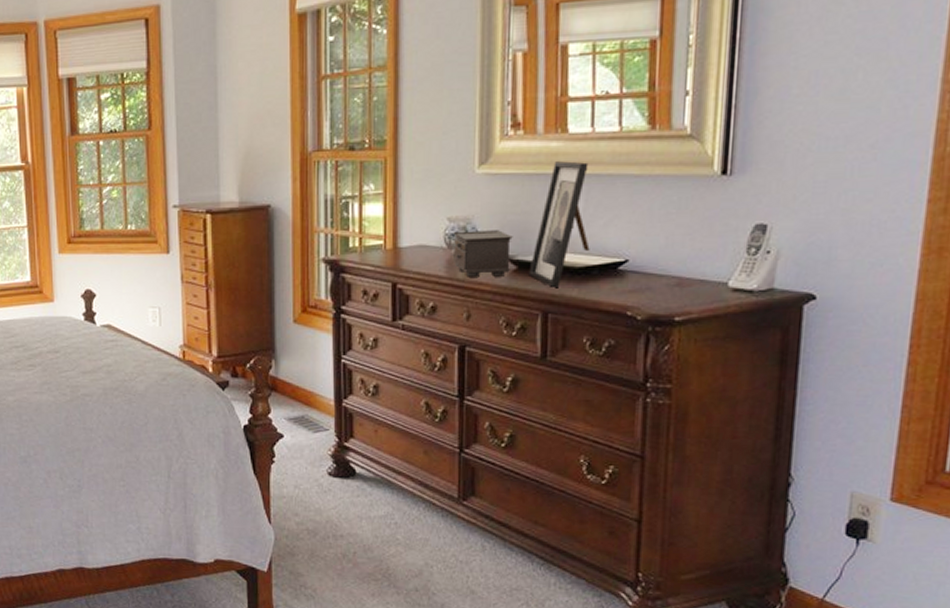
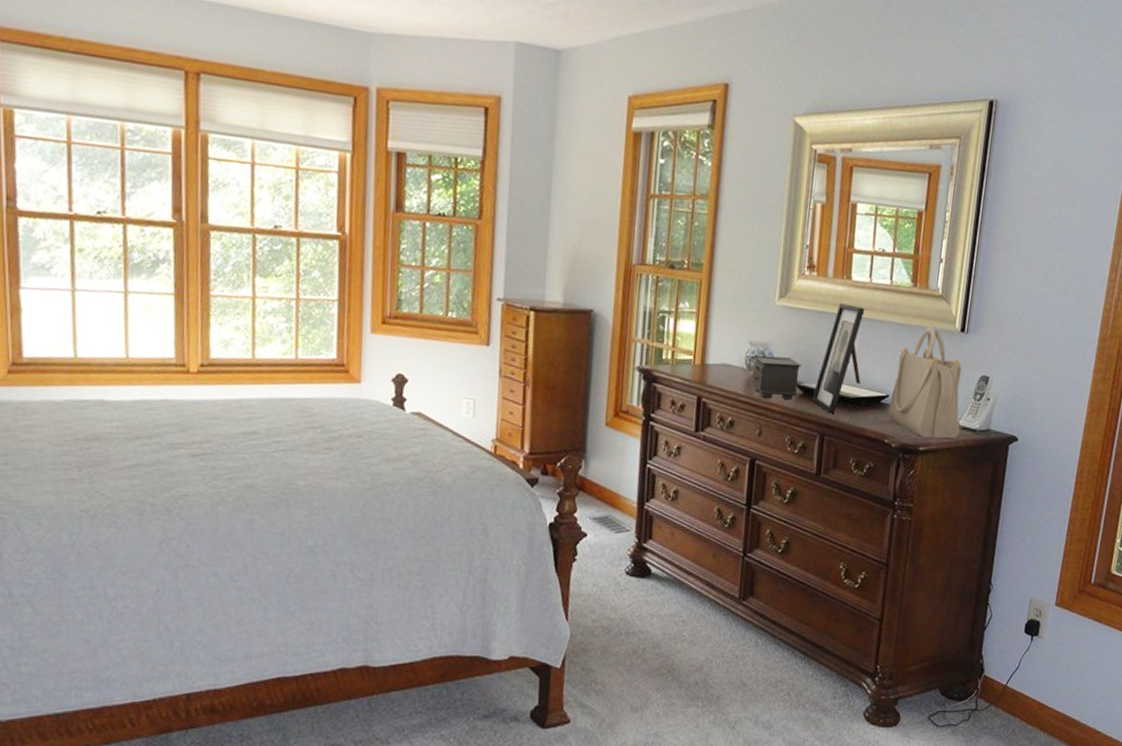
handbag: none [629,173,729,305] -> present [888,327,962,439]

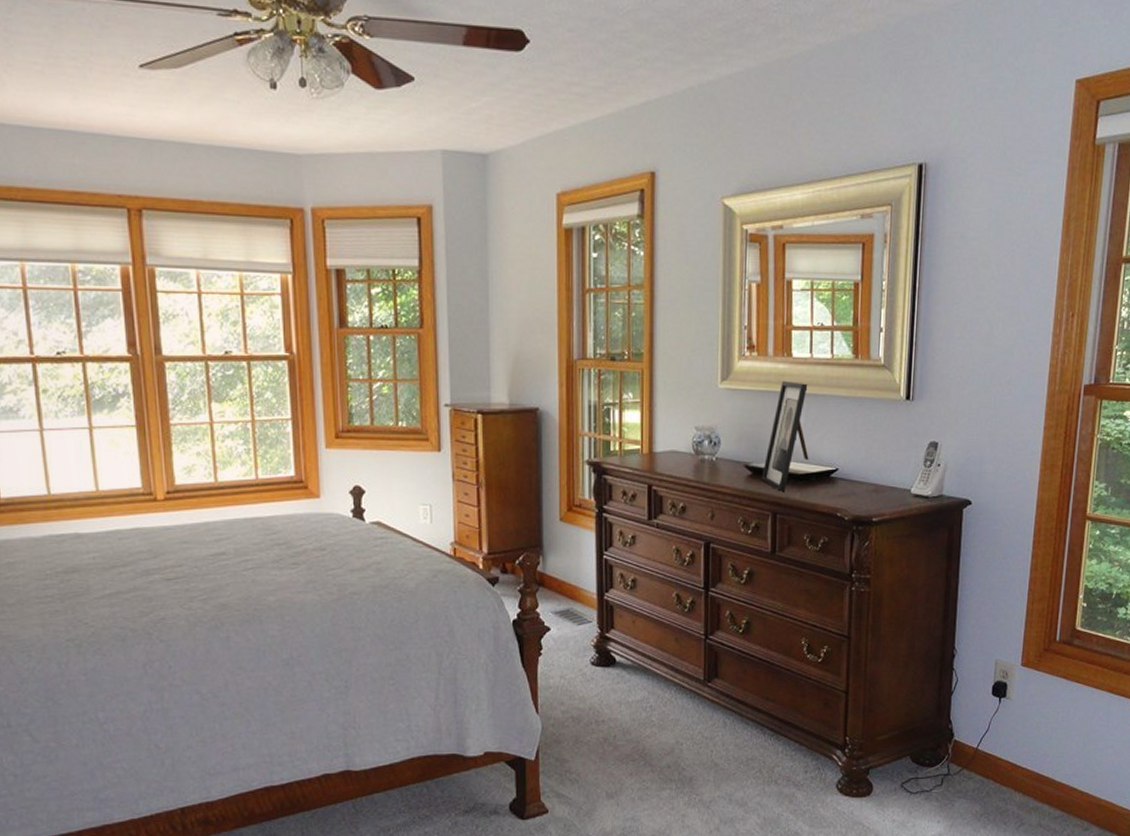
jewelry box: present [751,355,802,400] -> none [700,439,749,482]
handbag: present [888,327,962,439] -> none [838,397,912,508]

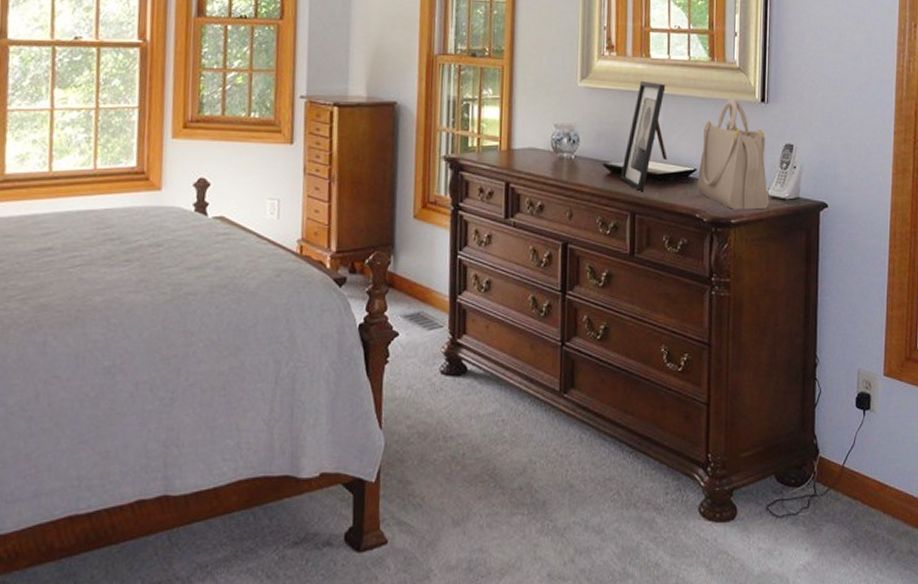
handbag: none [838,397,912,508] -> present [697,99,769,210]

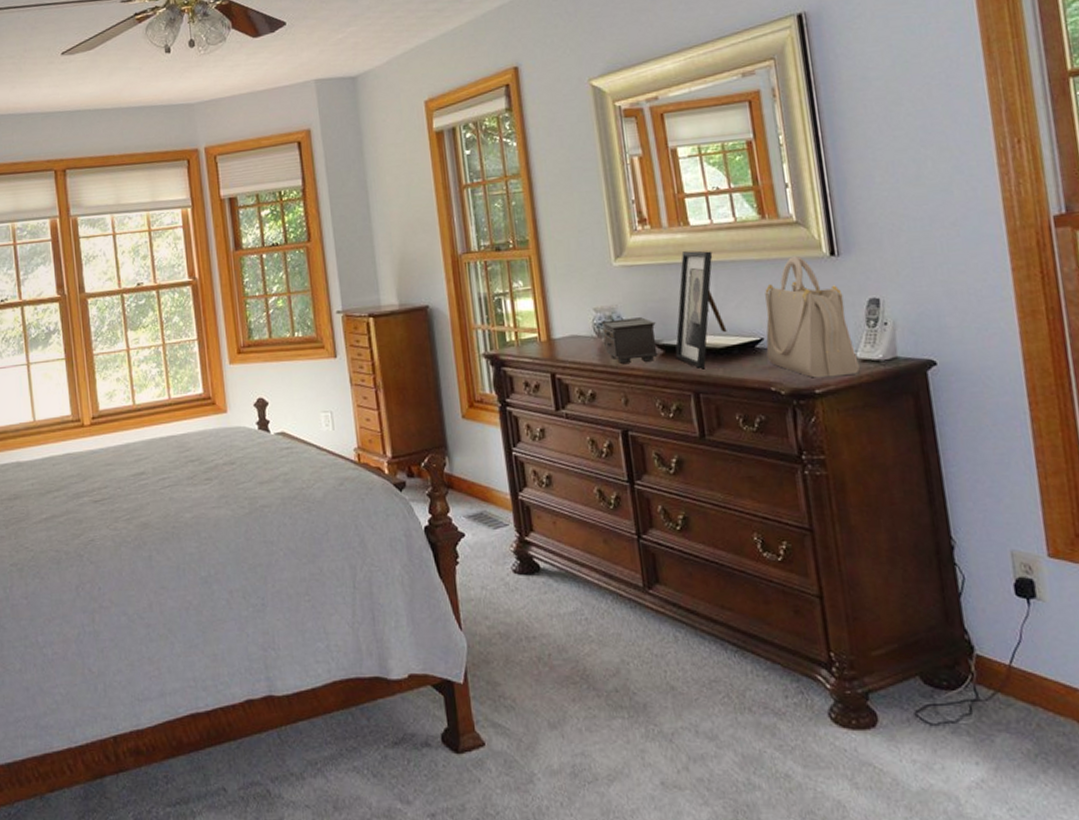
jewelry box: none [558,137,608,181] -> present [600,317,658,365]

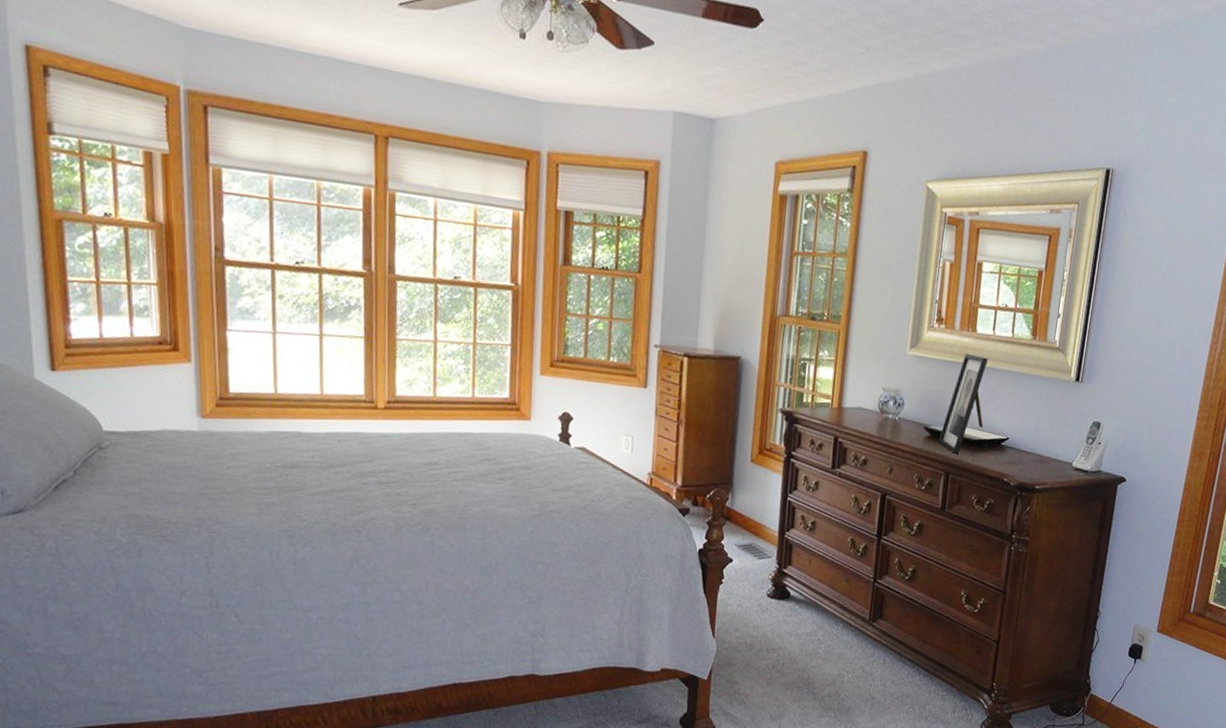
jewelry box: present [600,317,658,365] -> none [884,399,930,441]
handbag: present [765,256,860,378] -> none [1007,376,1076,479]

